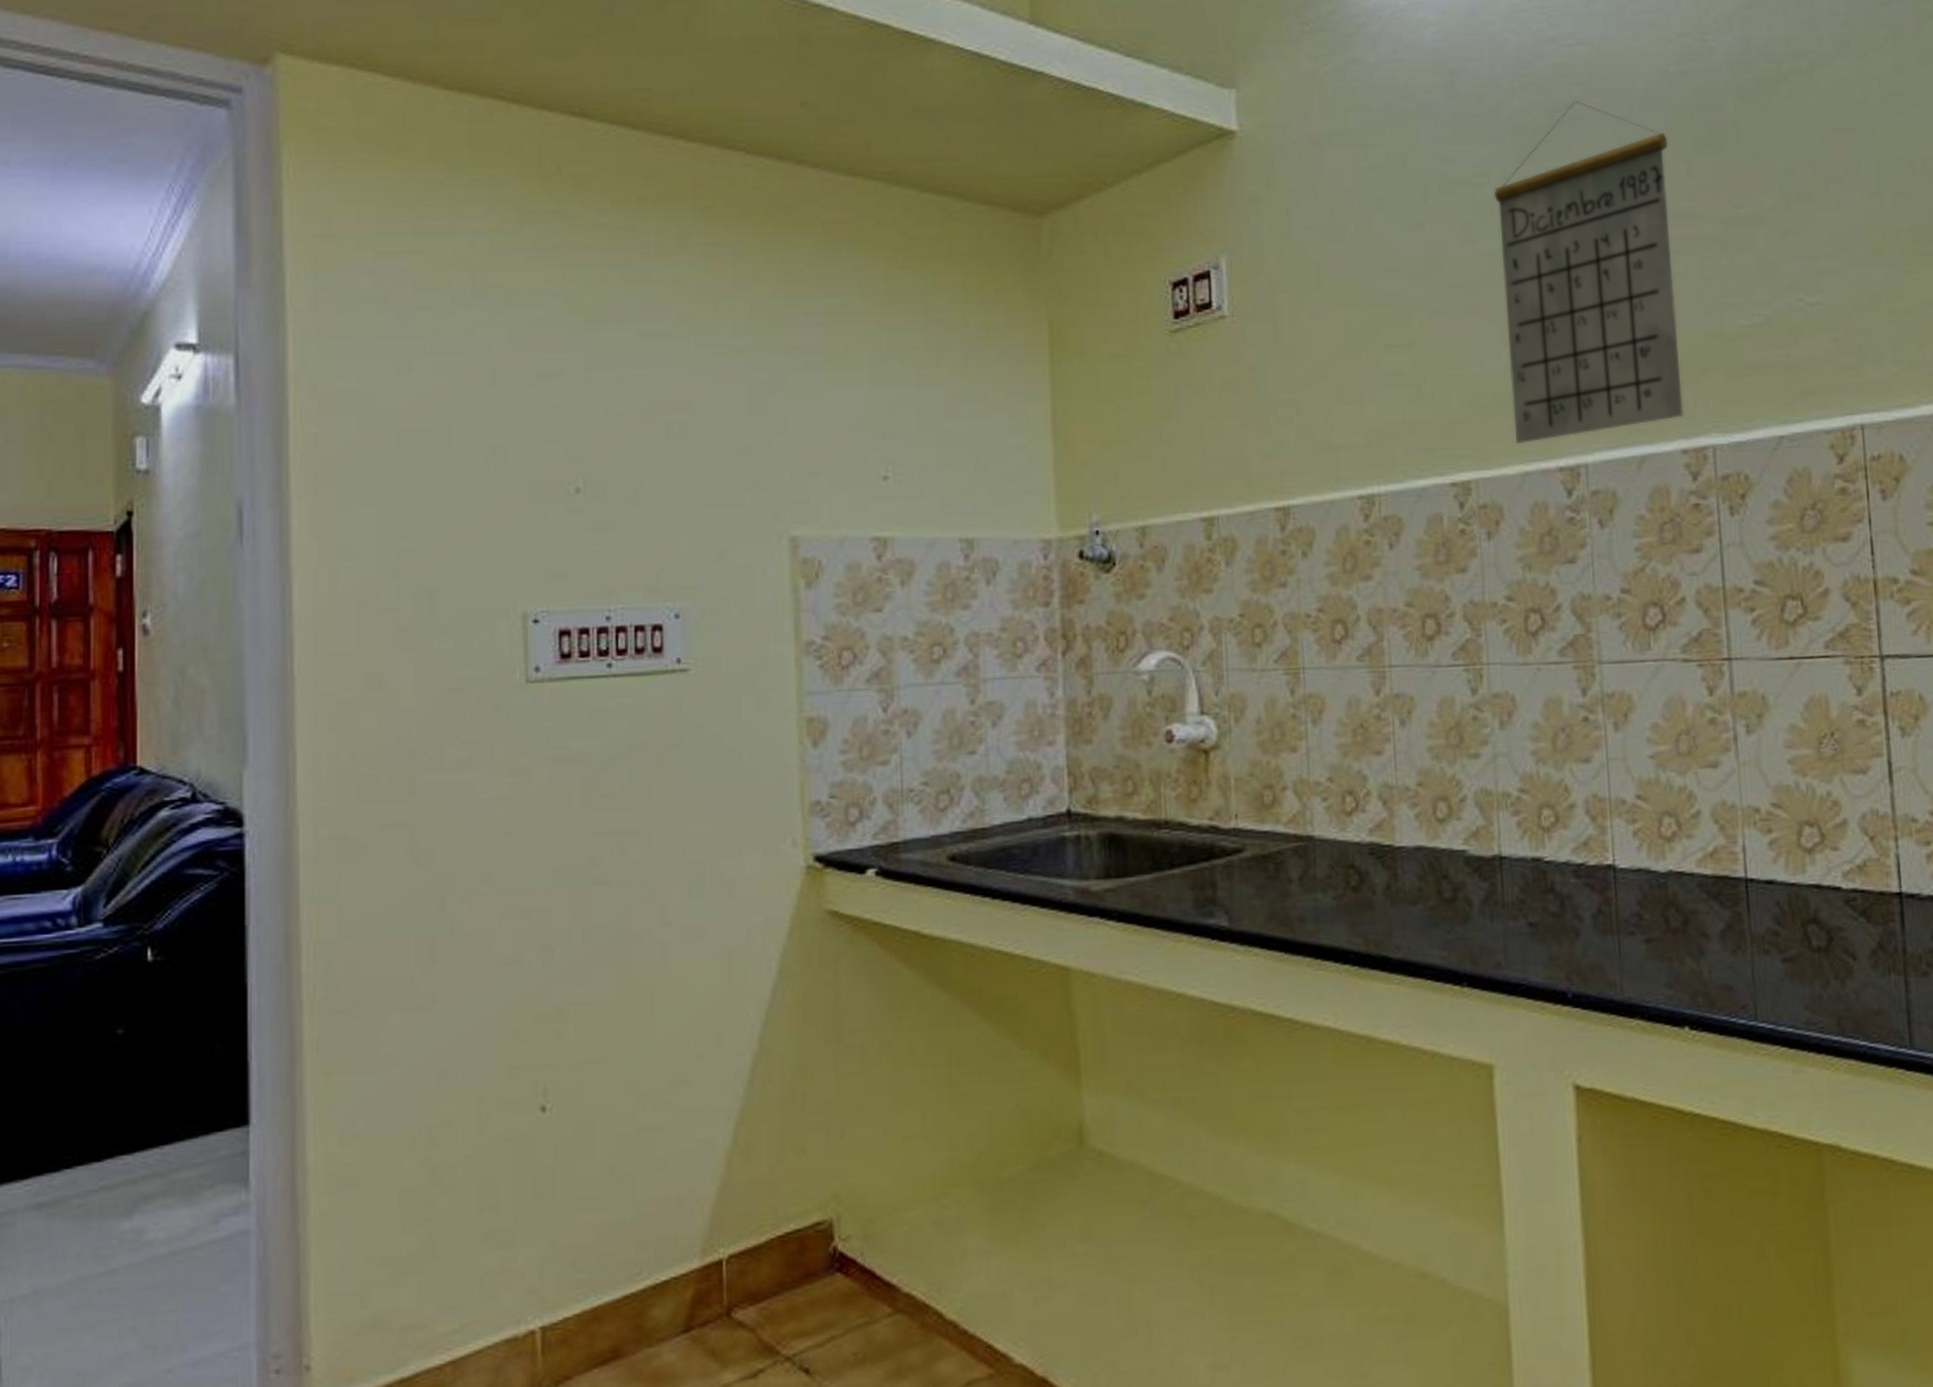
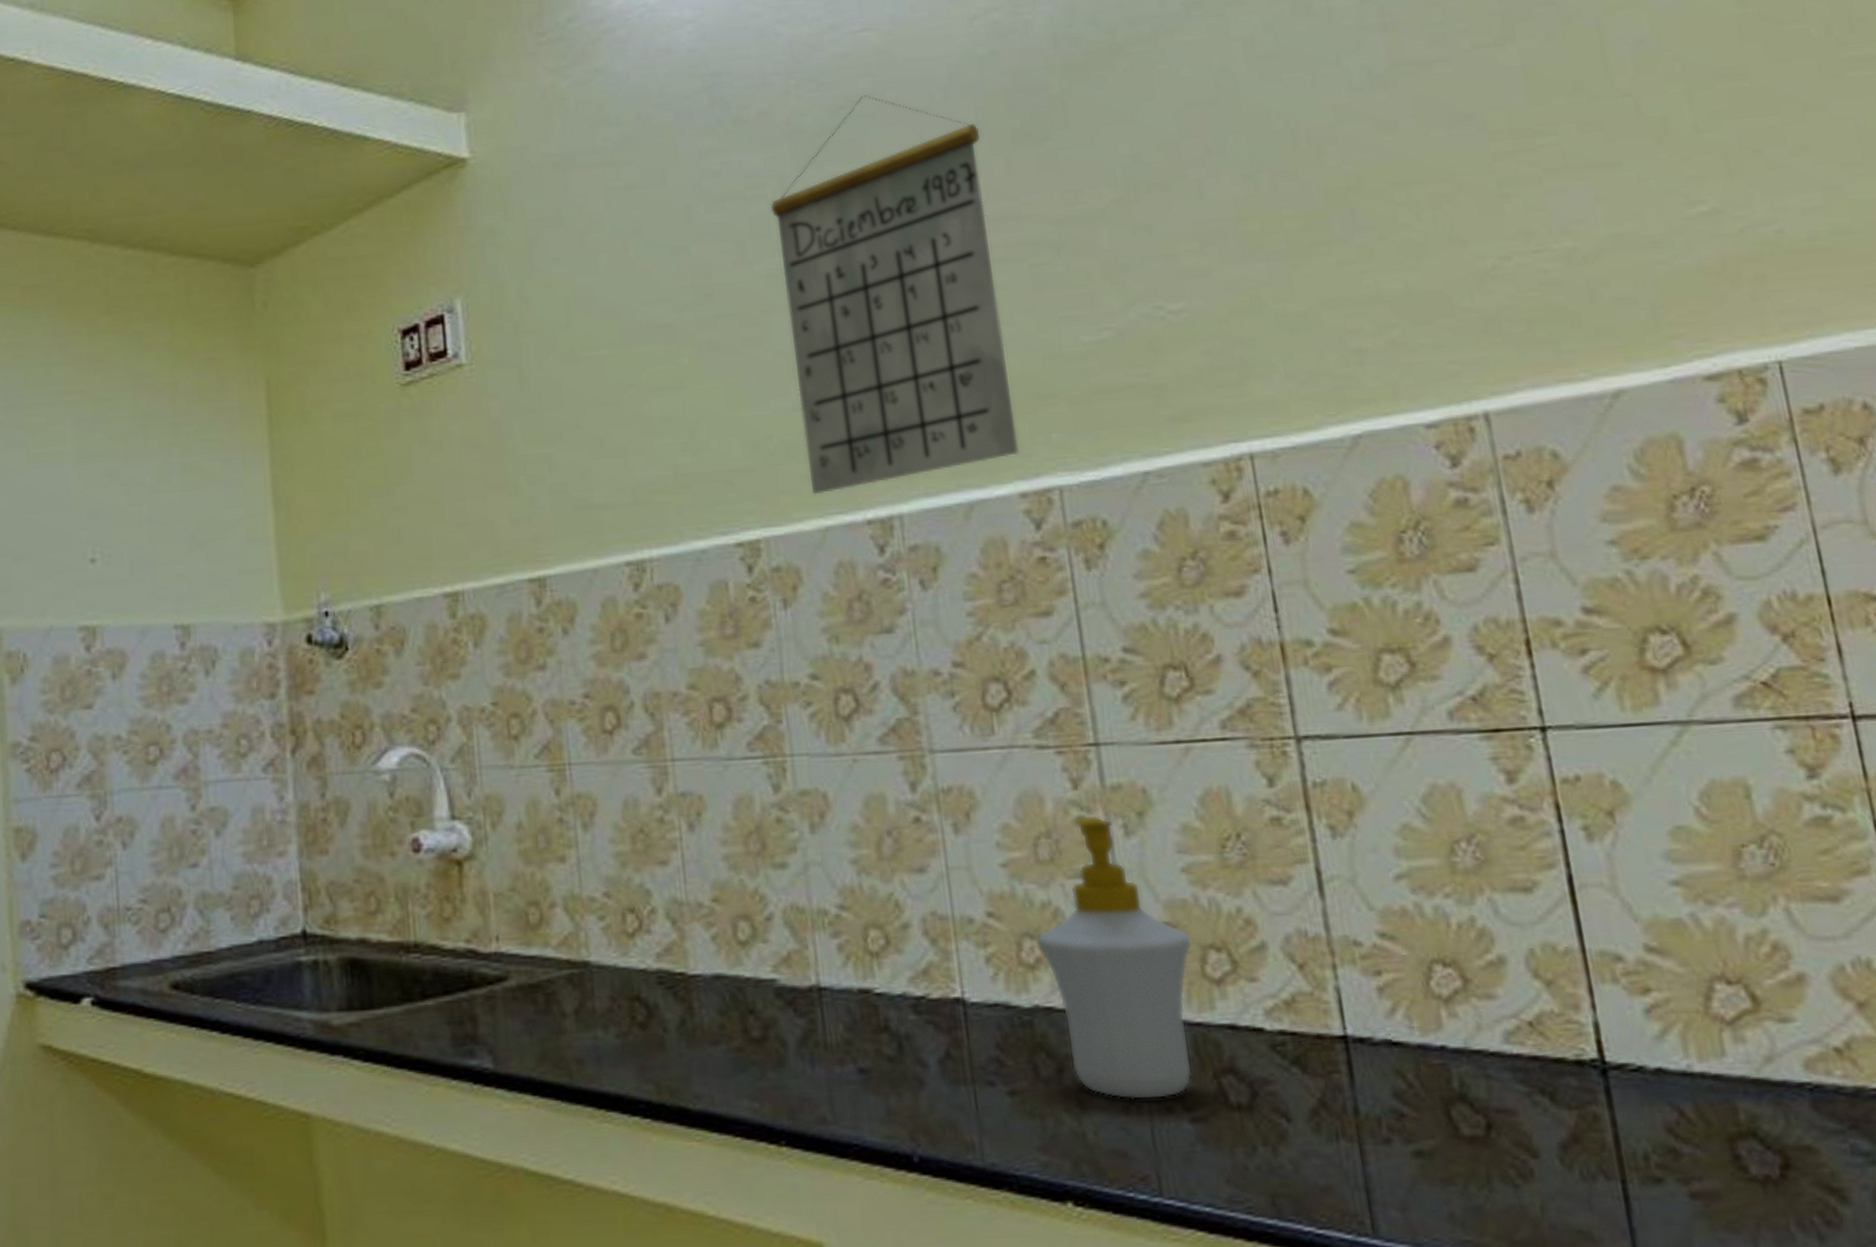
soap bottle: none [1674,717,1793,945] -> present [1036,815,1193,1101]

